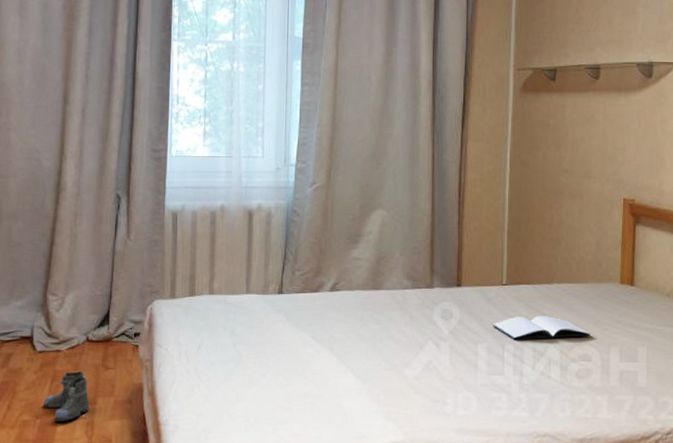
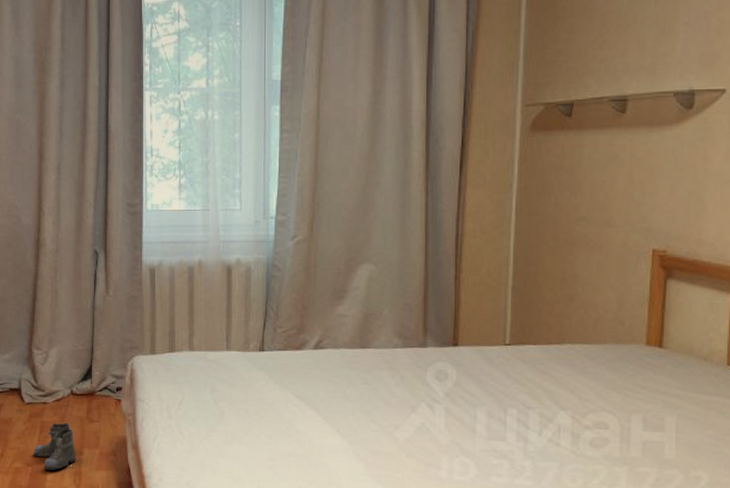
book: present [492,316,590,340] -> none [493,379,608,404]

